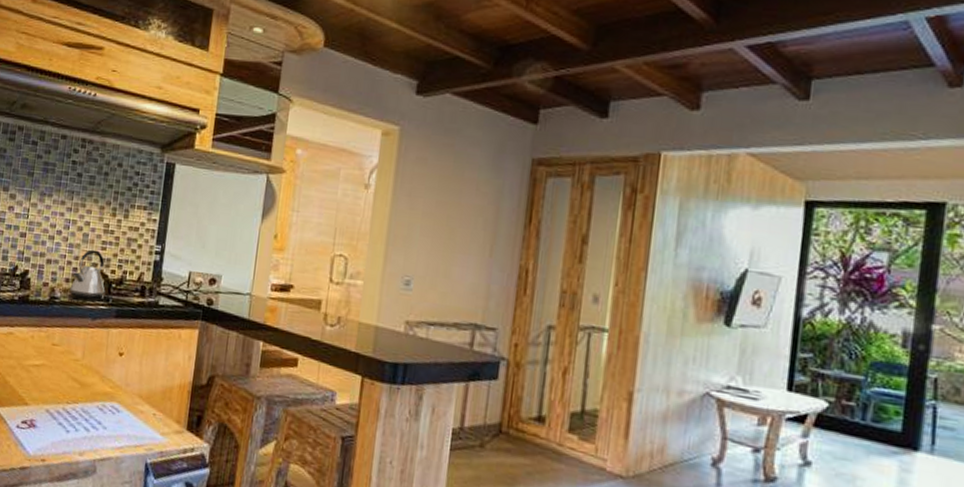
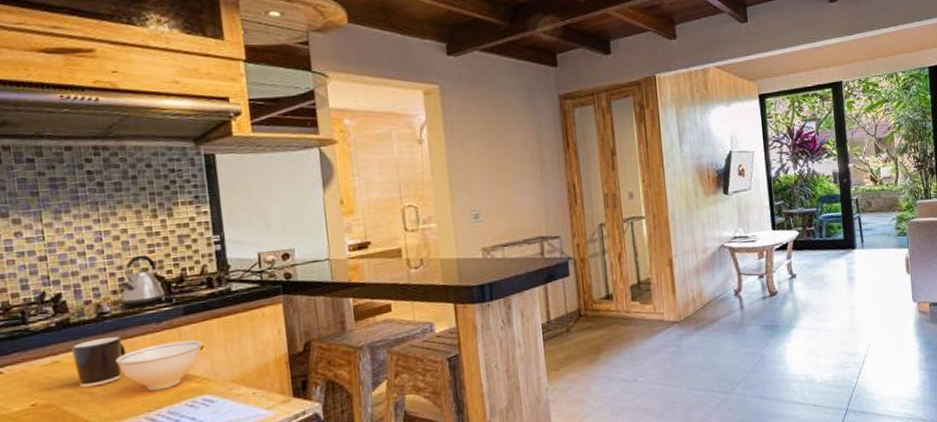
mug: none [22,320,64,366] -> present [70,336,127,388]
bowl: none [53,340,123,386] -> present [116,339,202,392]

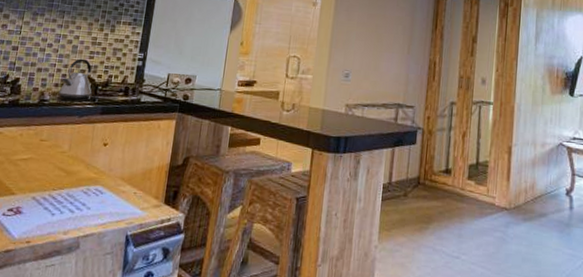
mug: present [70,336,127,388] -> none [10,120,52,160]
bowl: present [116,339,202,392] -> none [41,134,108,174]

